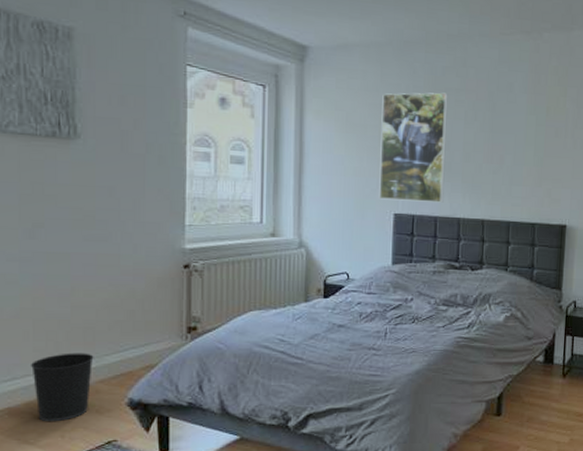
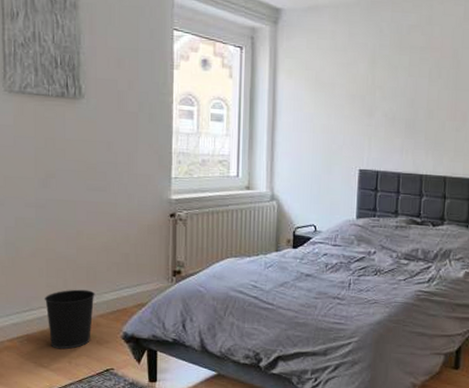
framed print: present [379,92,448,203] -> none [345,51,413,159]

